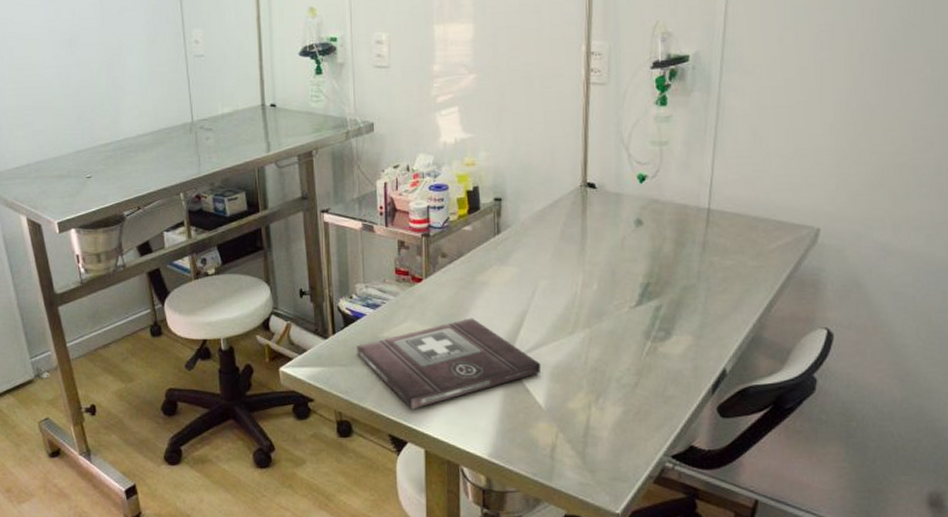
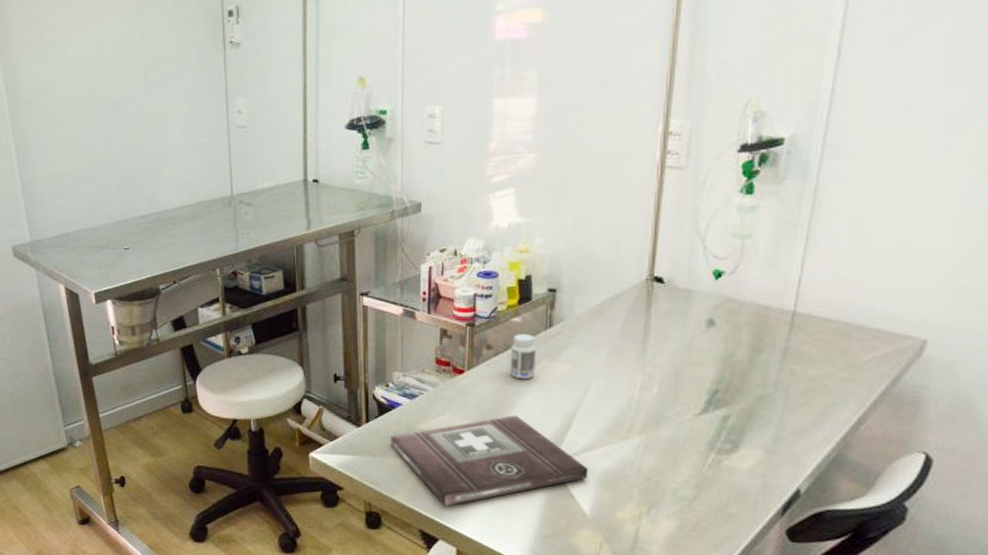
pill bottle: none [463,241,487,283] -> present [510,334,536,379]

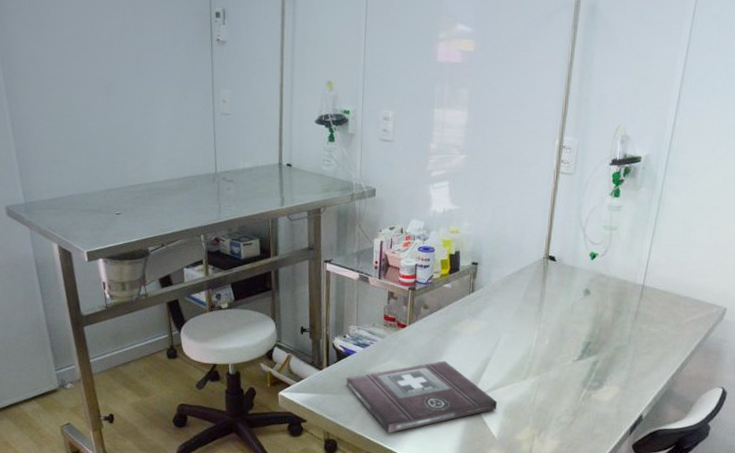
pill bottle: present [510,334,536,379] -> none [441,297,461,332]

